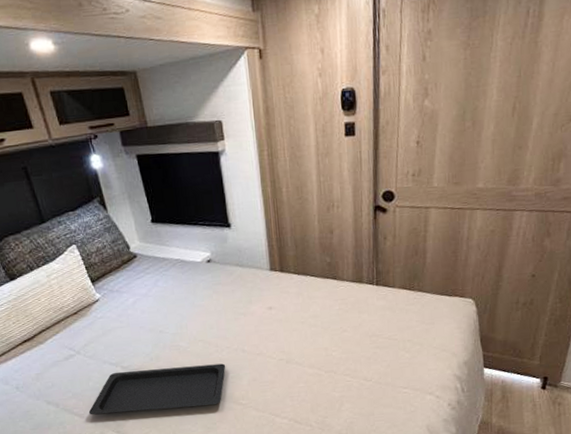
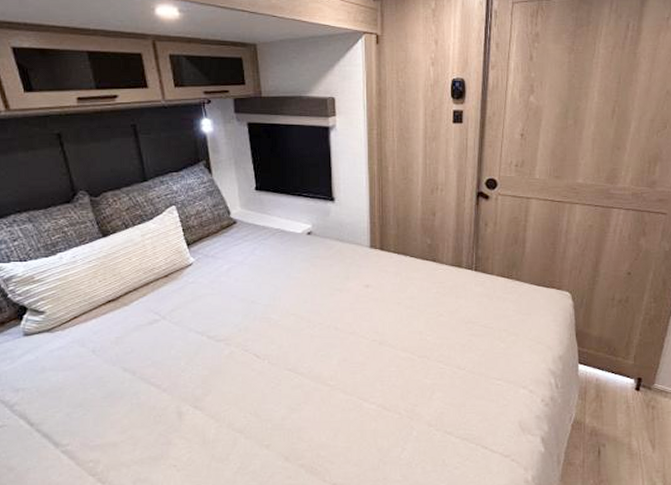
serving tray: present [88,363,226,415] -> none [166,340,317,387]

